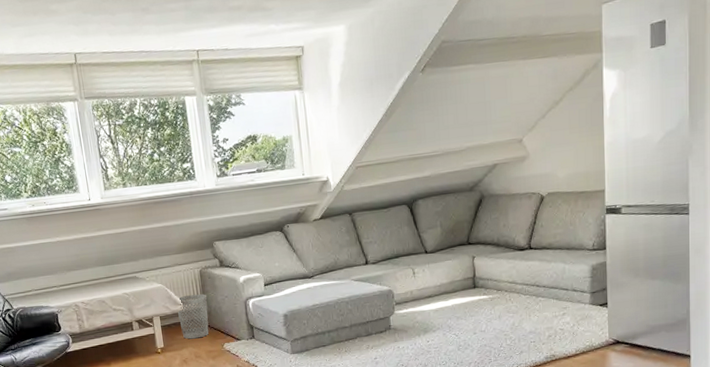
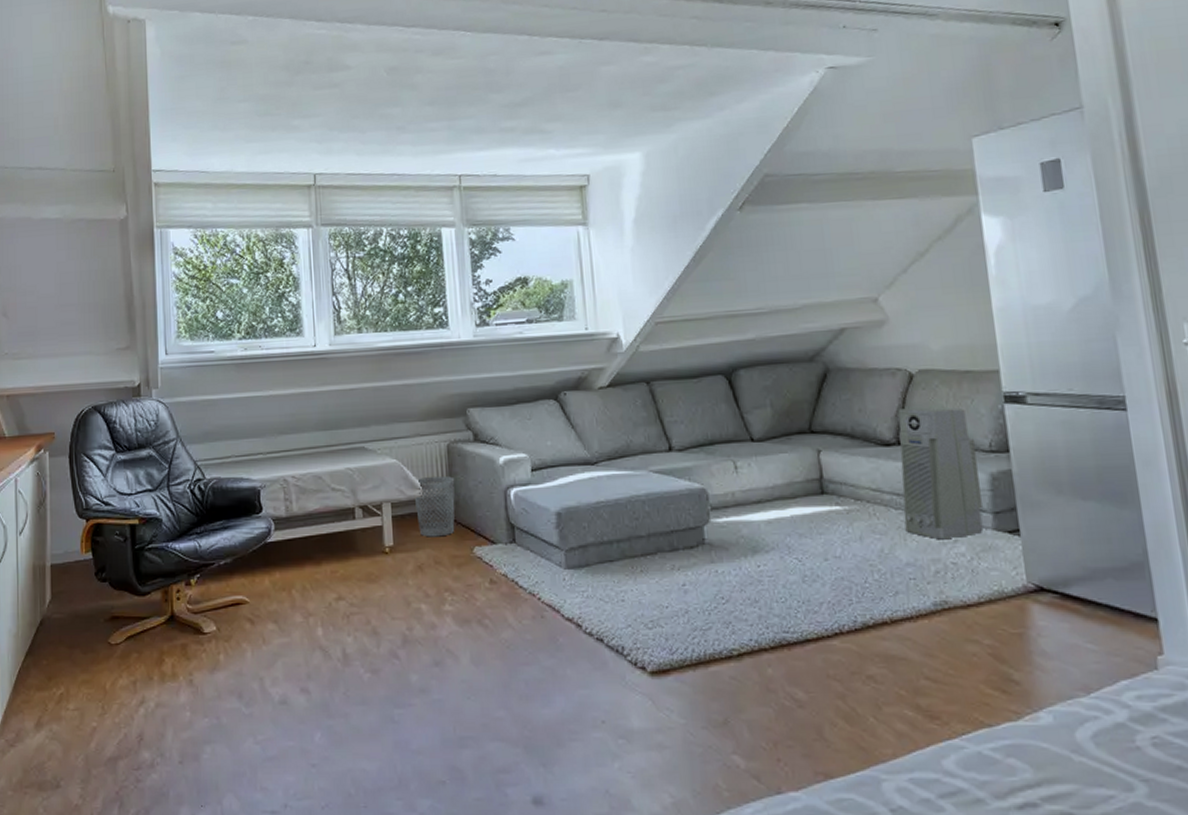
air purifier: none [530,219,584,314] -> present [898,407,983,540]

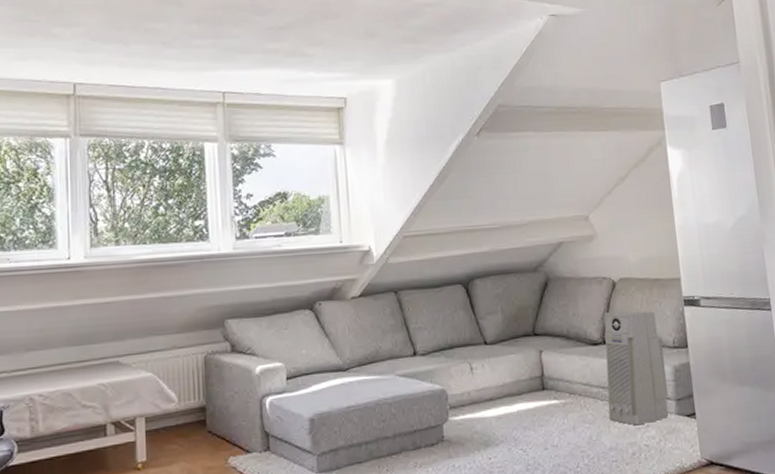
wastebasket: present [414,476,455,537] -> none [169,388,212,450]

